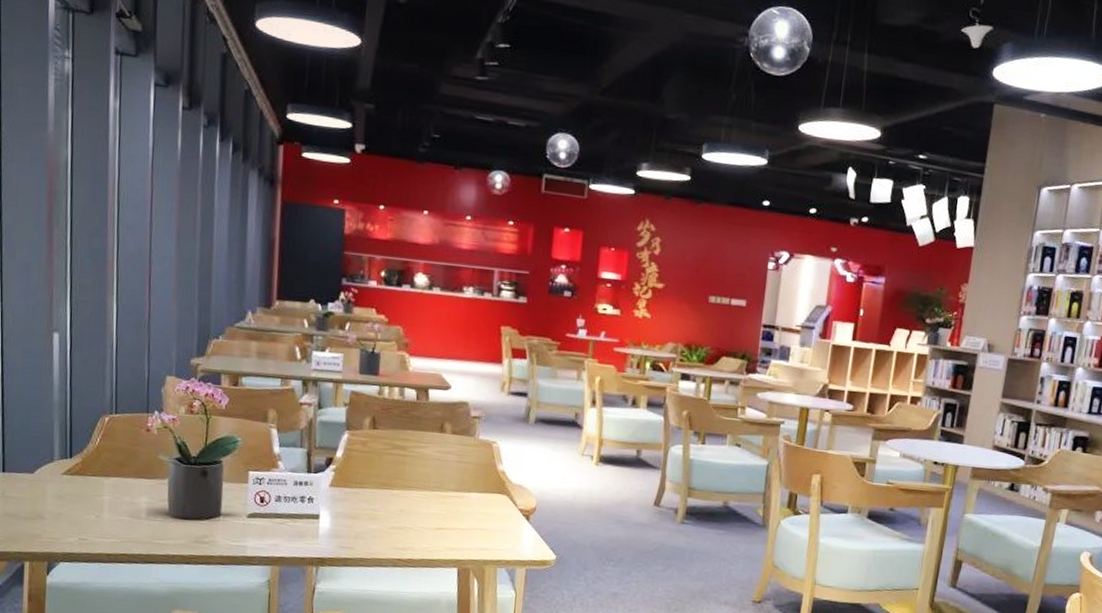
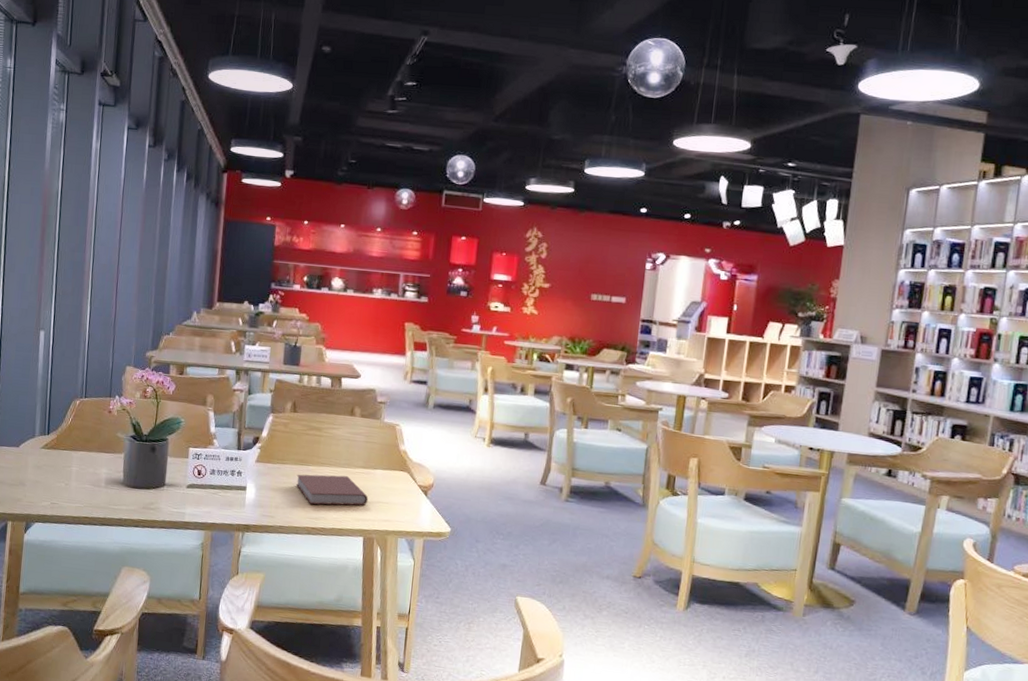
book: none [378,499,463,534] -> present [295,474,369,506]

